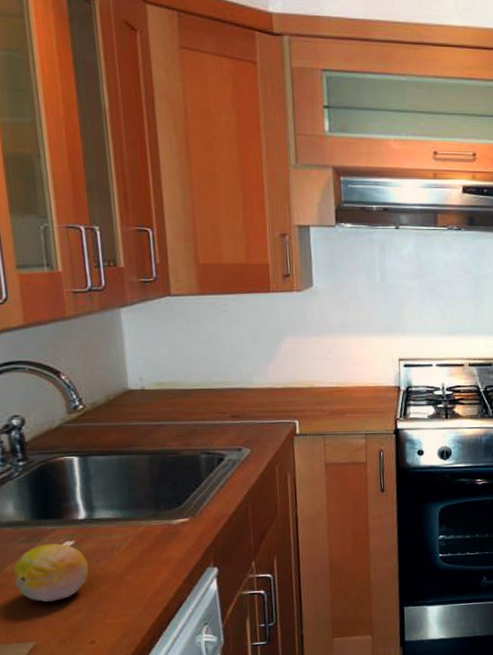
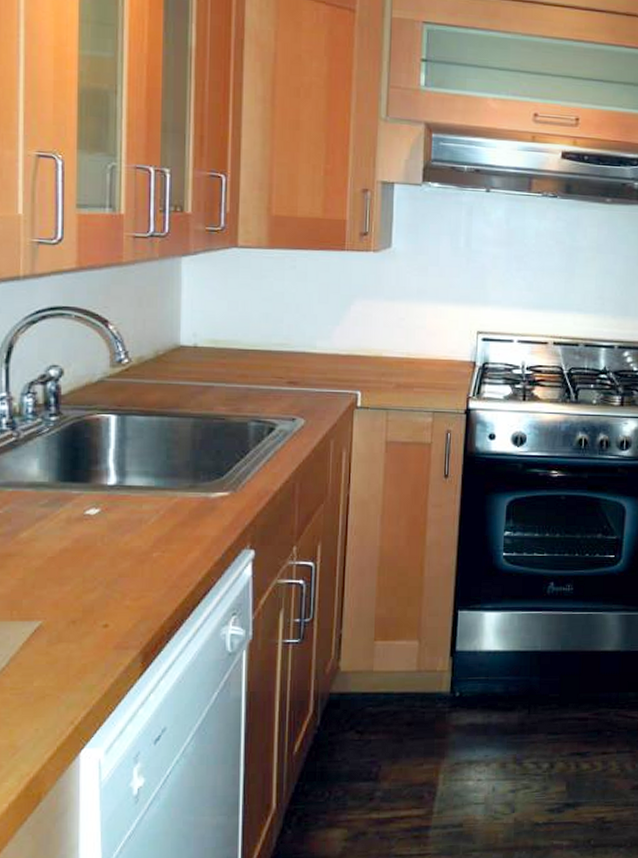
fruit: present [13,543,89,602] -> none [28,510,111,577]

